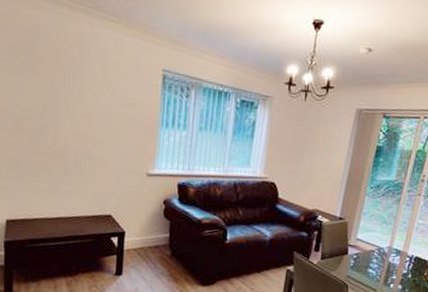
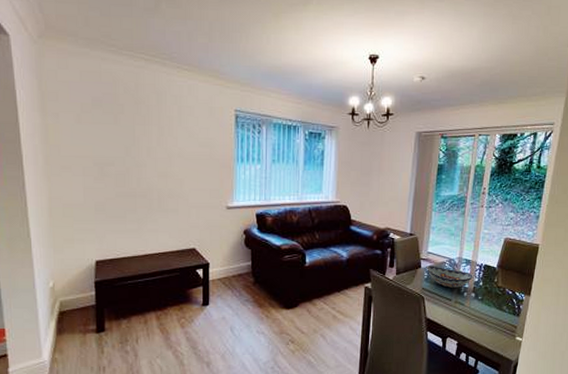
decorative bowl: none [353,253,403,279] -> present [426,266,474,288]

